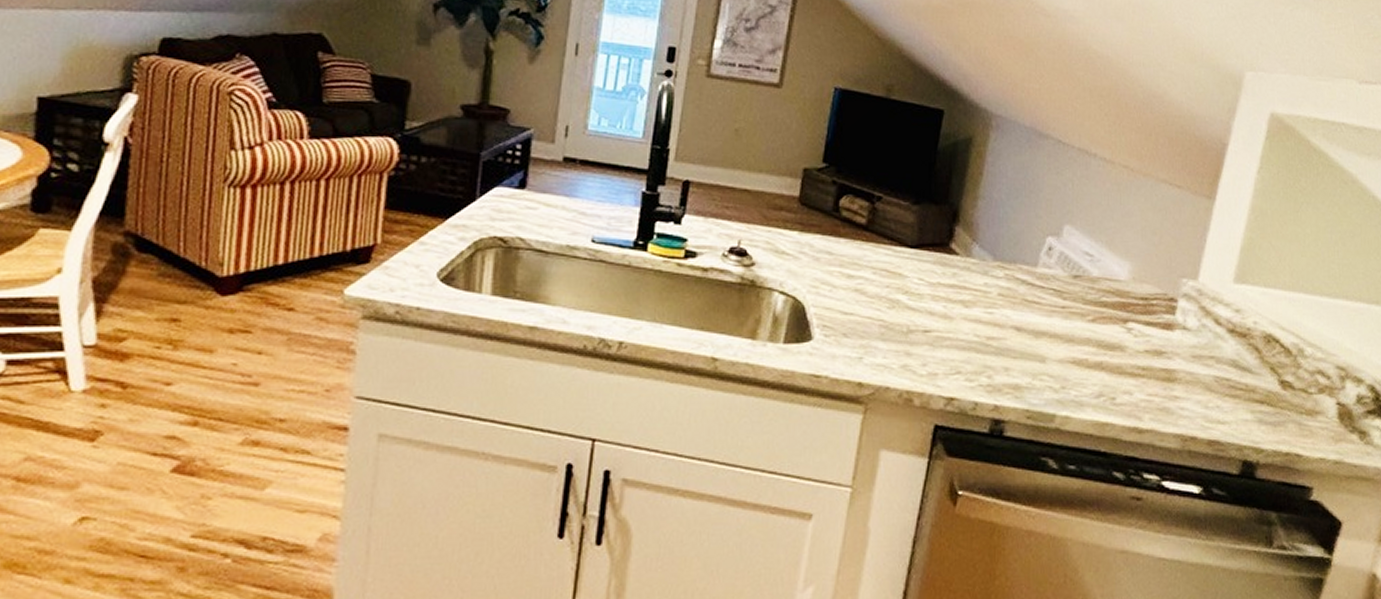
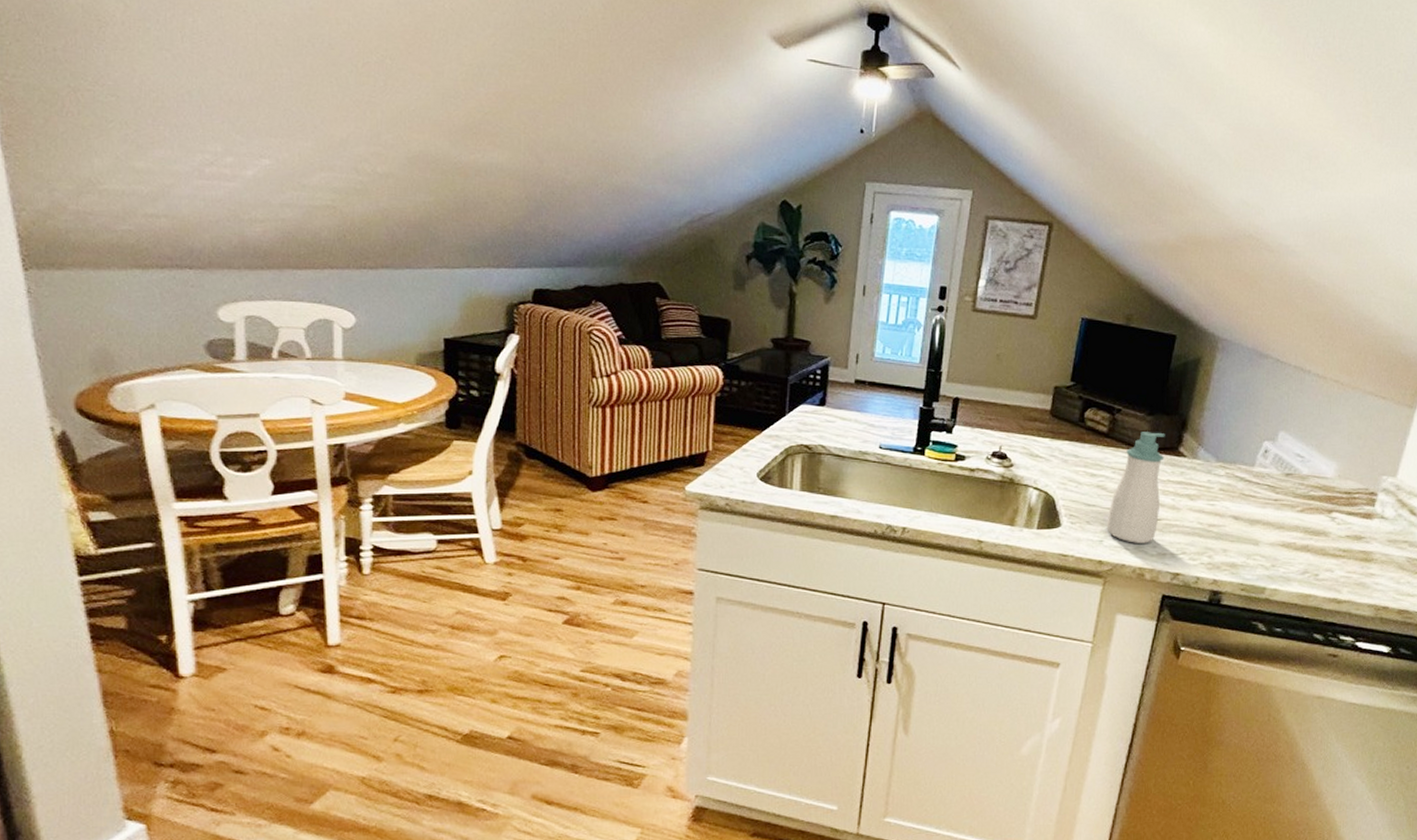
soap bottle: none [867,224,934,361] -> present [1106,432,1165,543]

